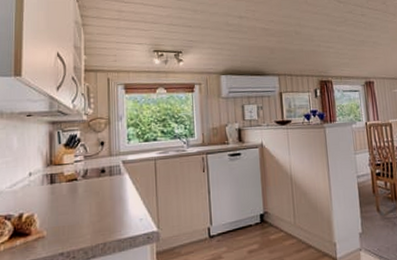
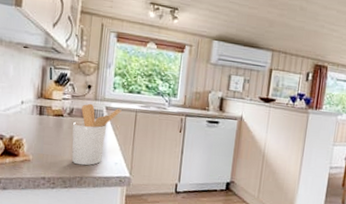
utensil holder: none [88,160,140,230] -> present [72,103,122,166]

